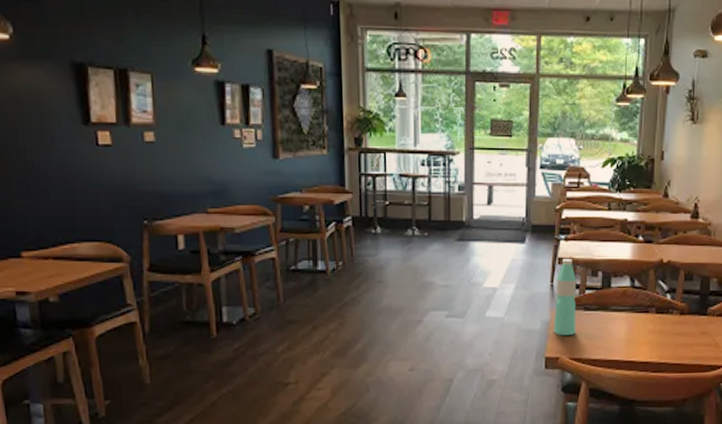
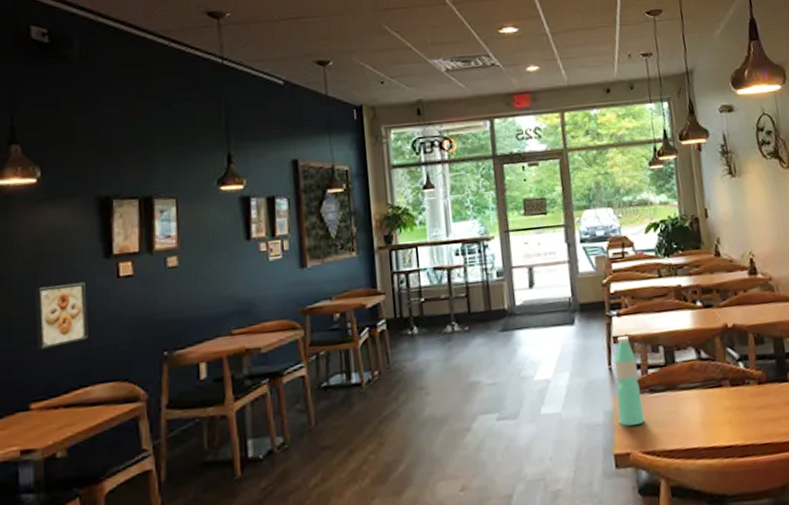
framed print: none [16,146,72,205] -> present [34,283,88,351]

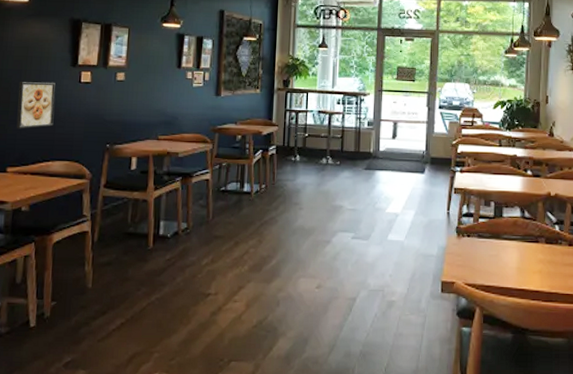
water bottle: present [614,335,645,426] -> none [449,188,471,261]

